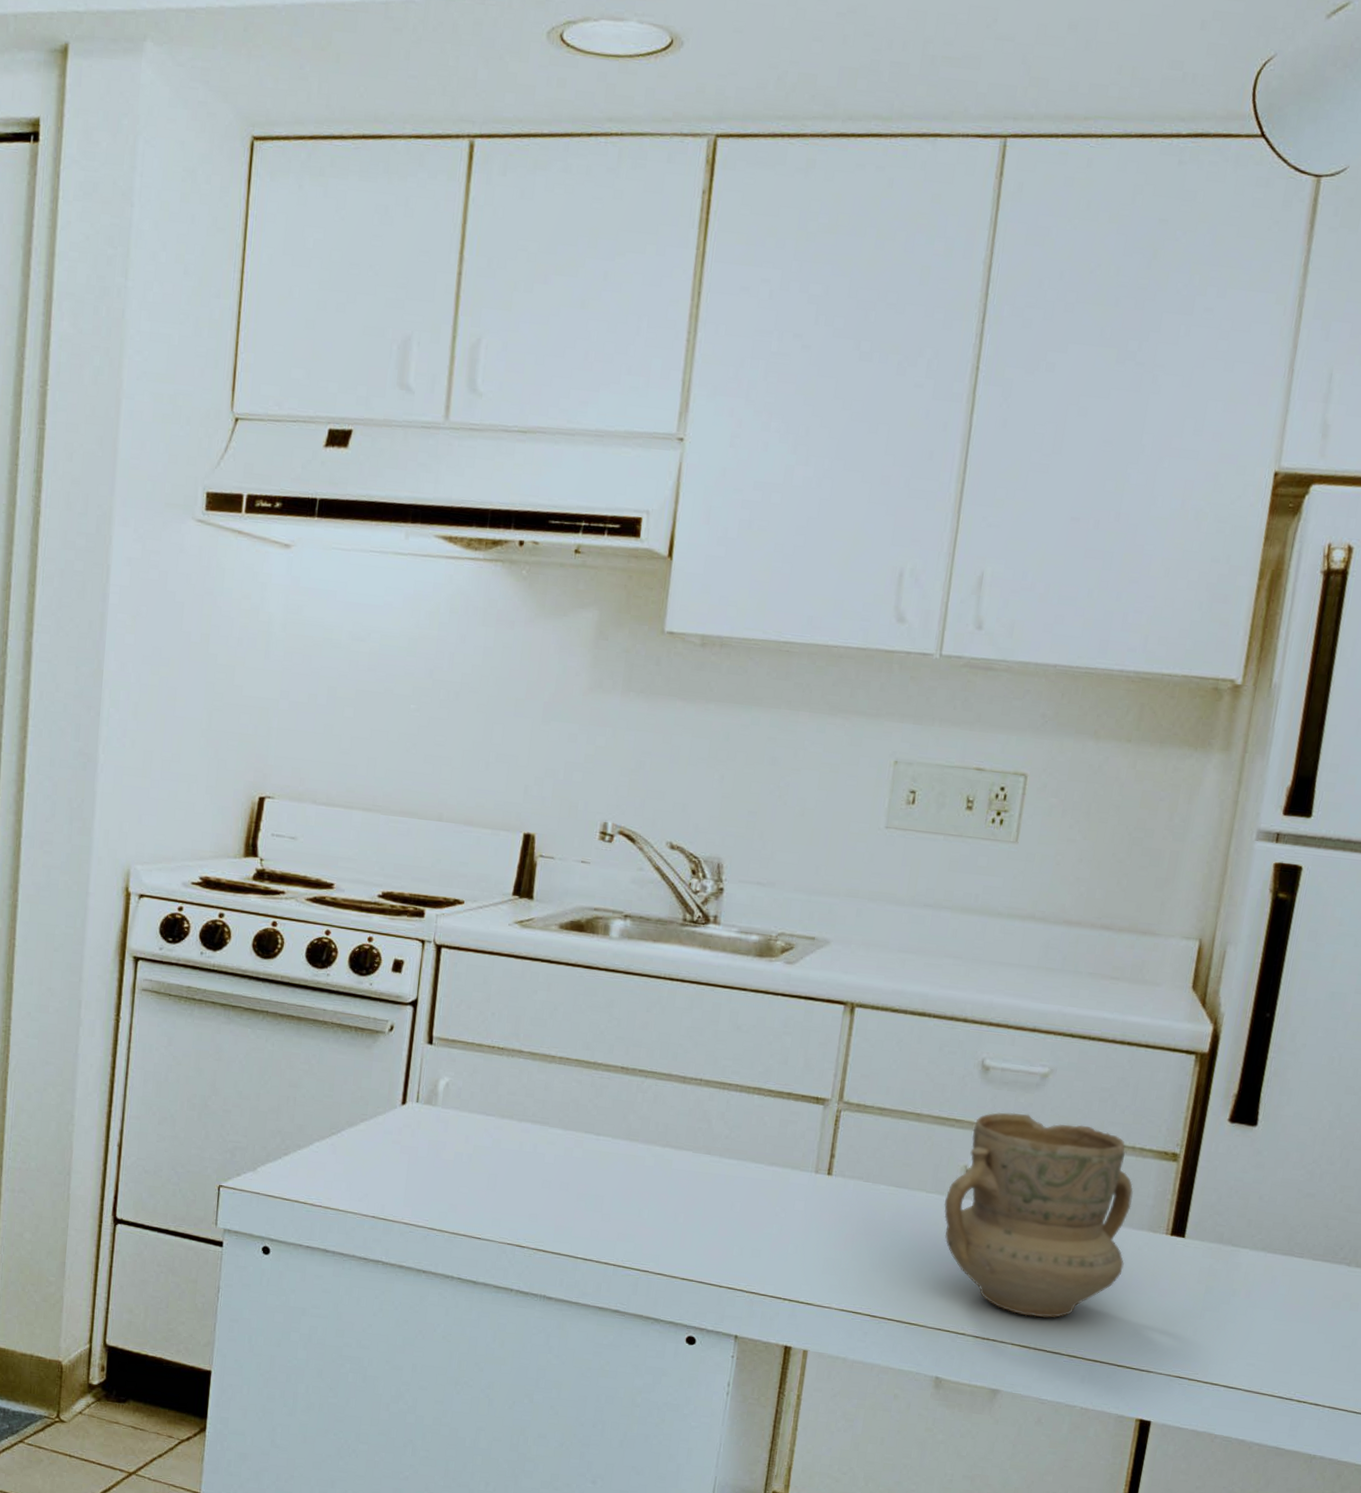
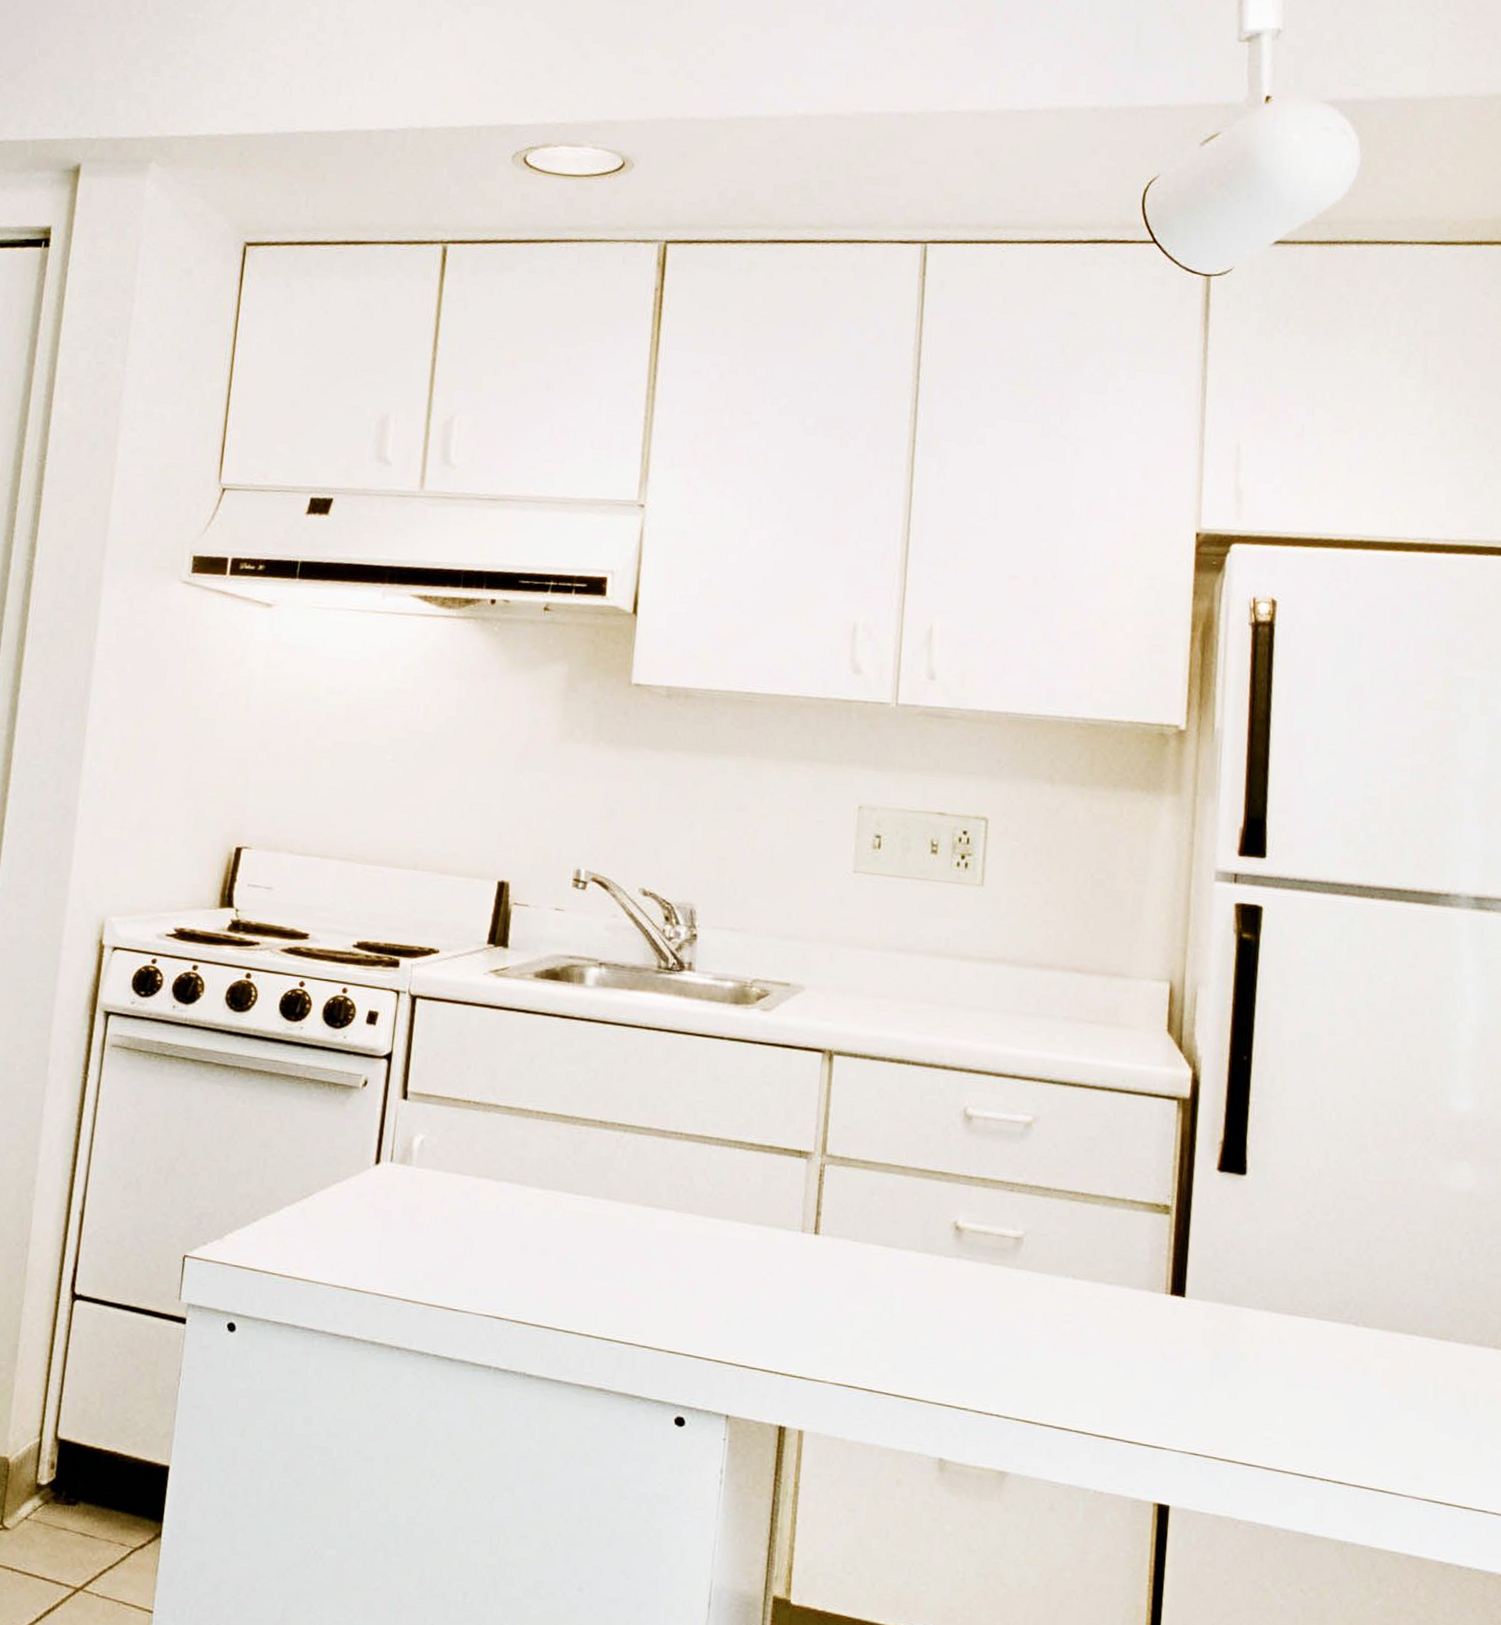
mug: present [944,1112,1133,1318] -> none [936,1164,1128,1389]

